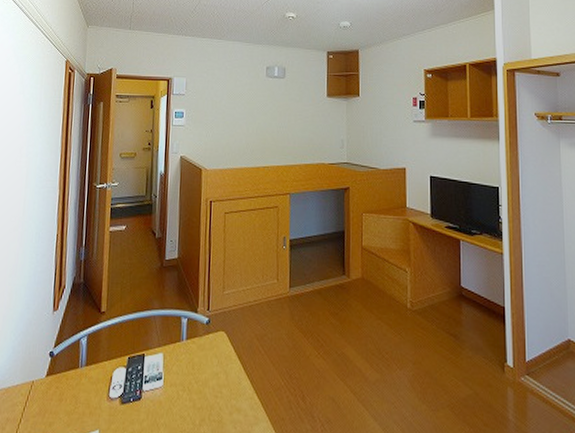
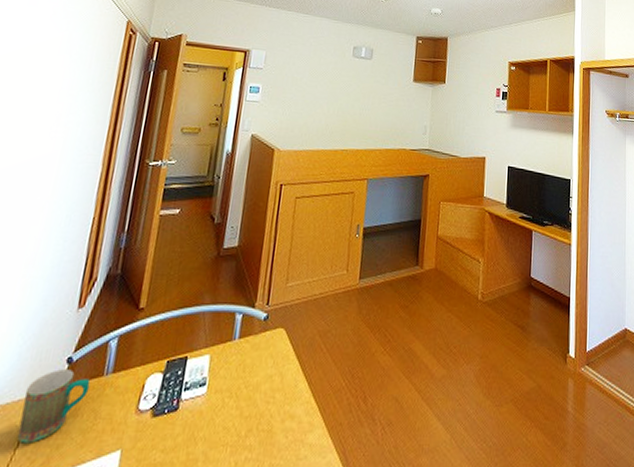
mug: none [19,361,69,420] -> present [17,369,91,443]

